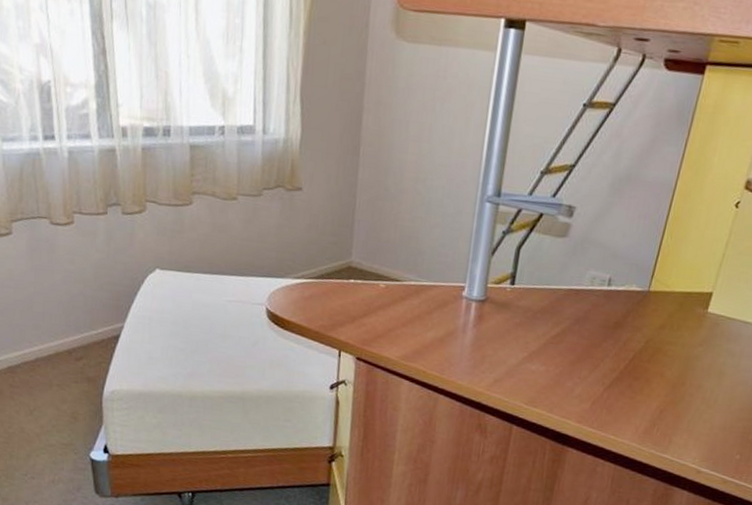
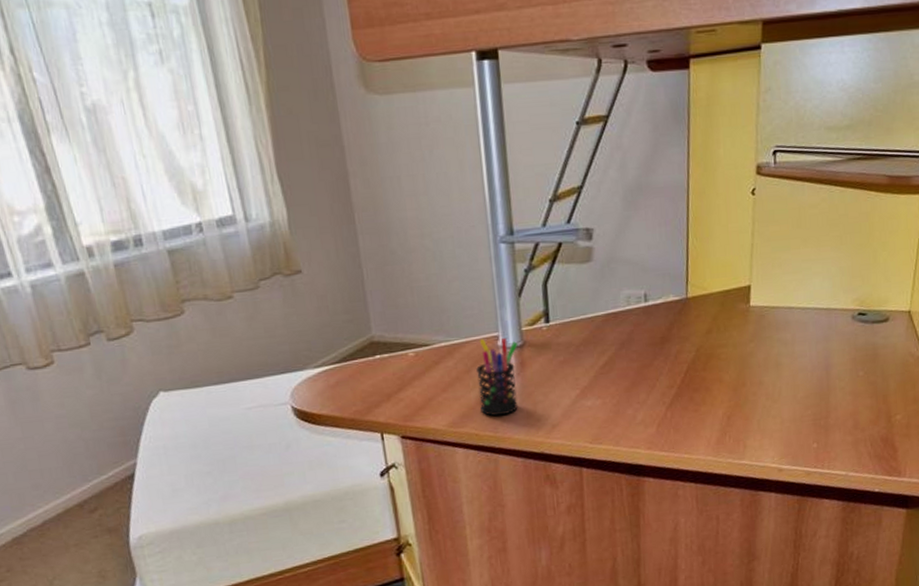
pen holder: none [433,285,481,361] -> present [476,338,518,416]

